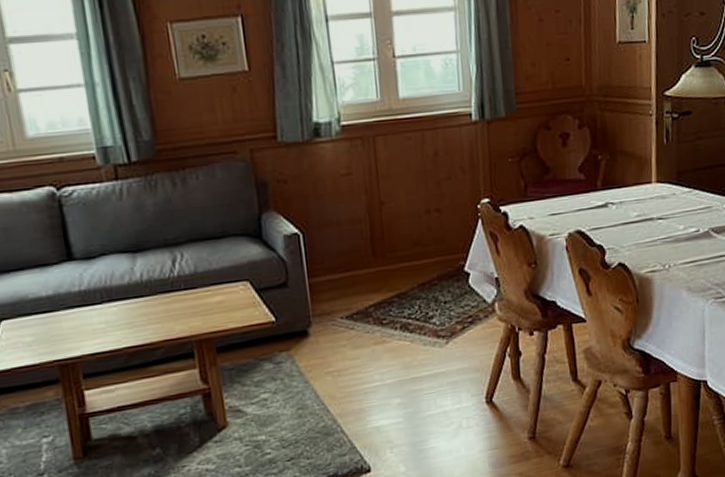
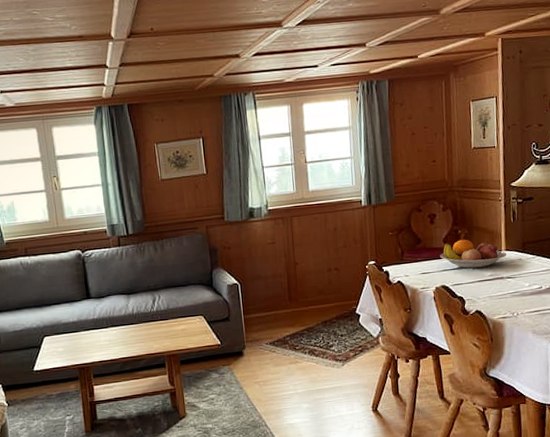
fruit bowl: none [574,167,658,207] -> present [440,239,507,269]

